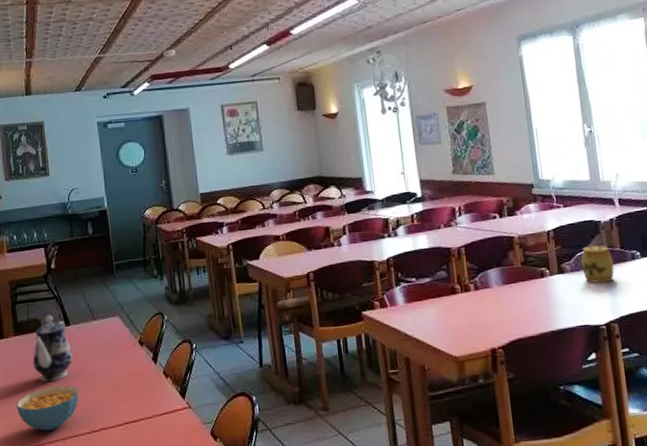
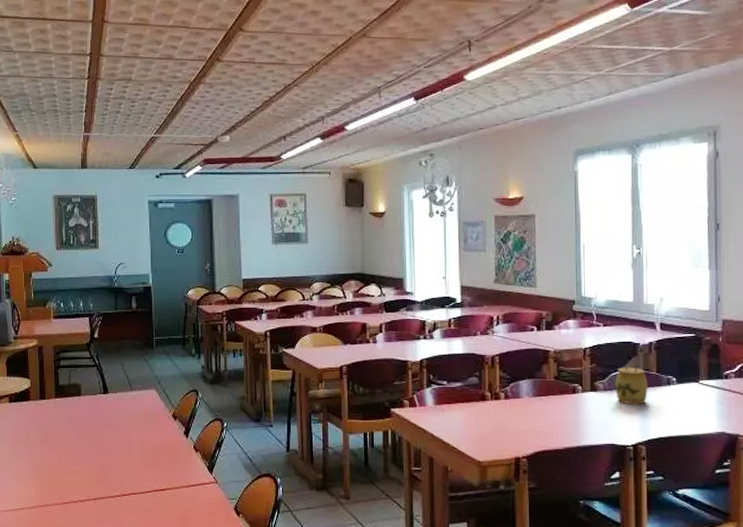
cereal bowl: present [16,385,80,431] -> none [52,449,113,490]
teapot: present [33,314,73,383] -> none [71,381,109,445]

